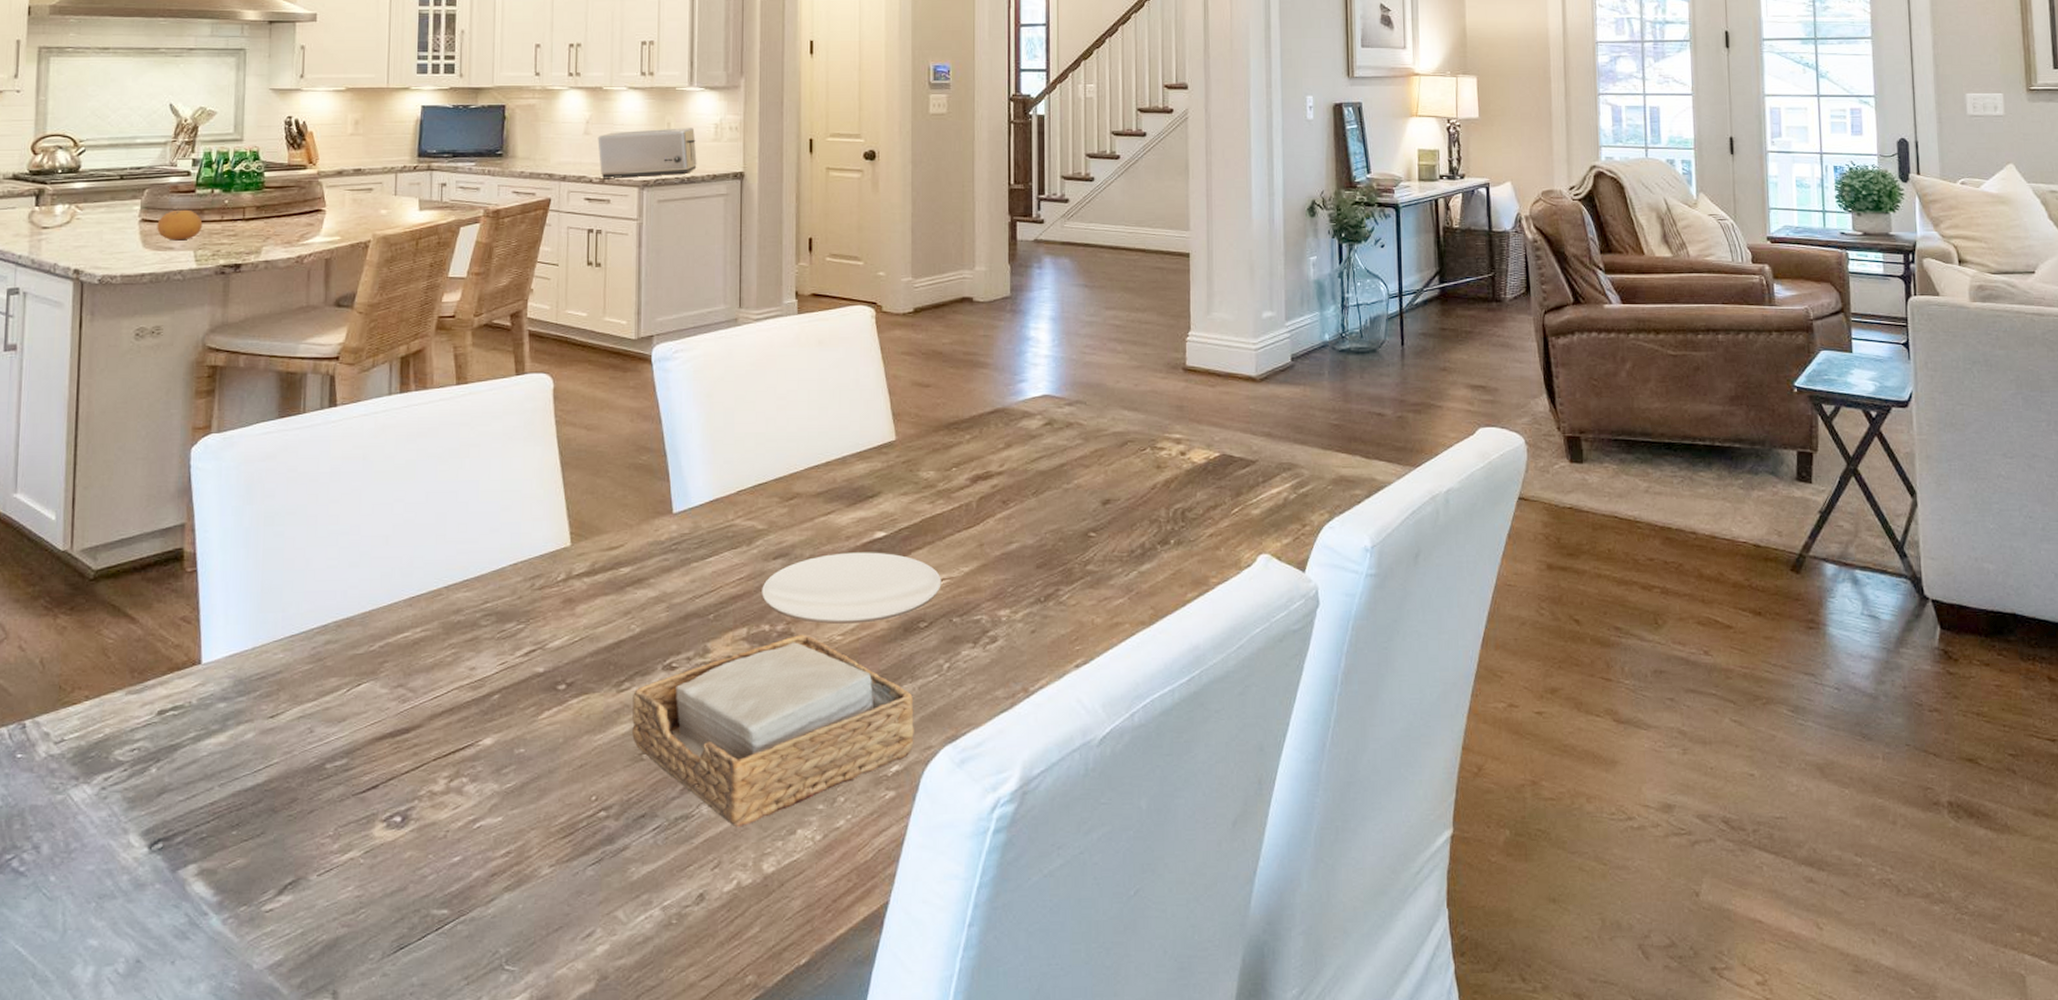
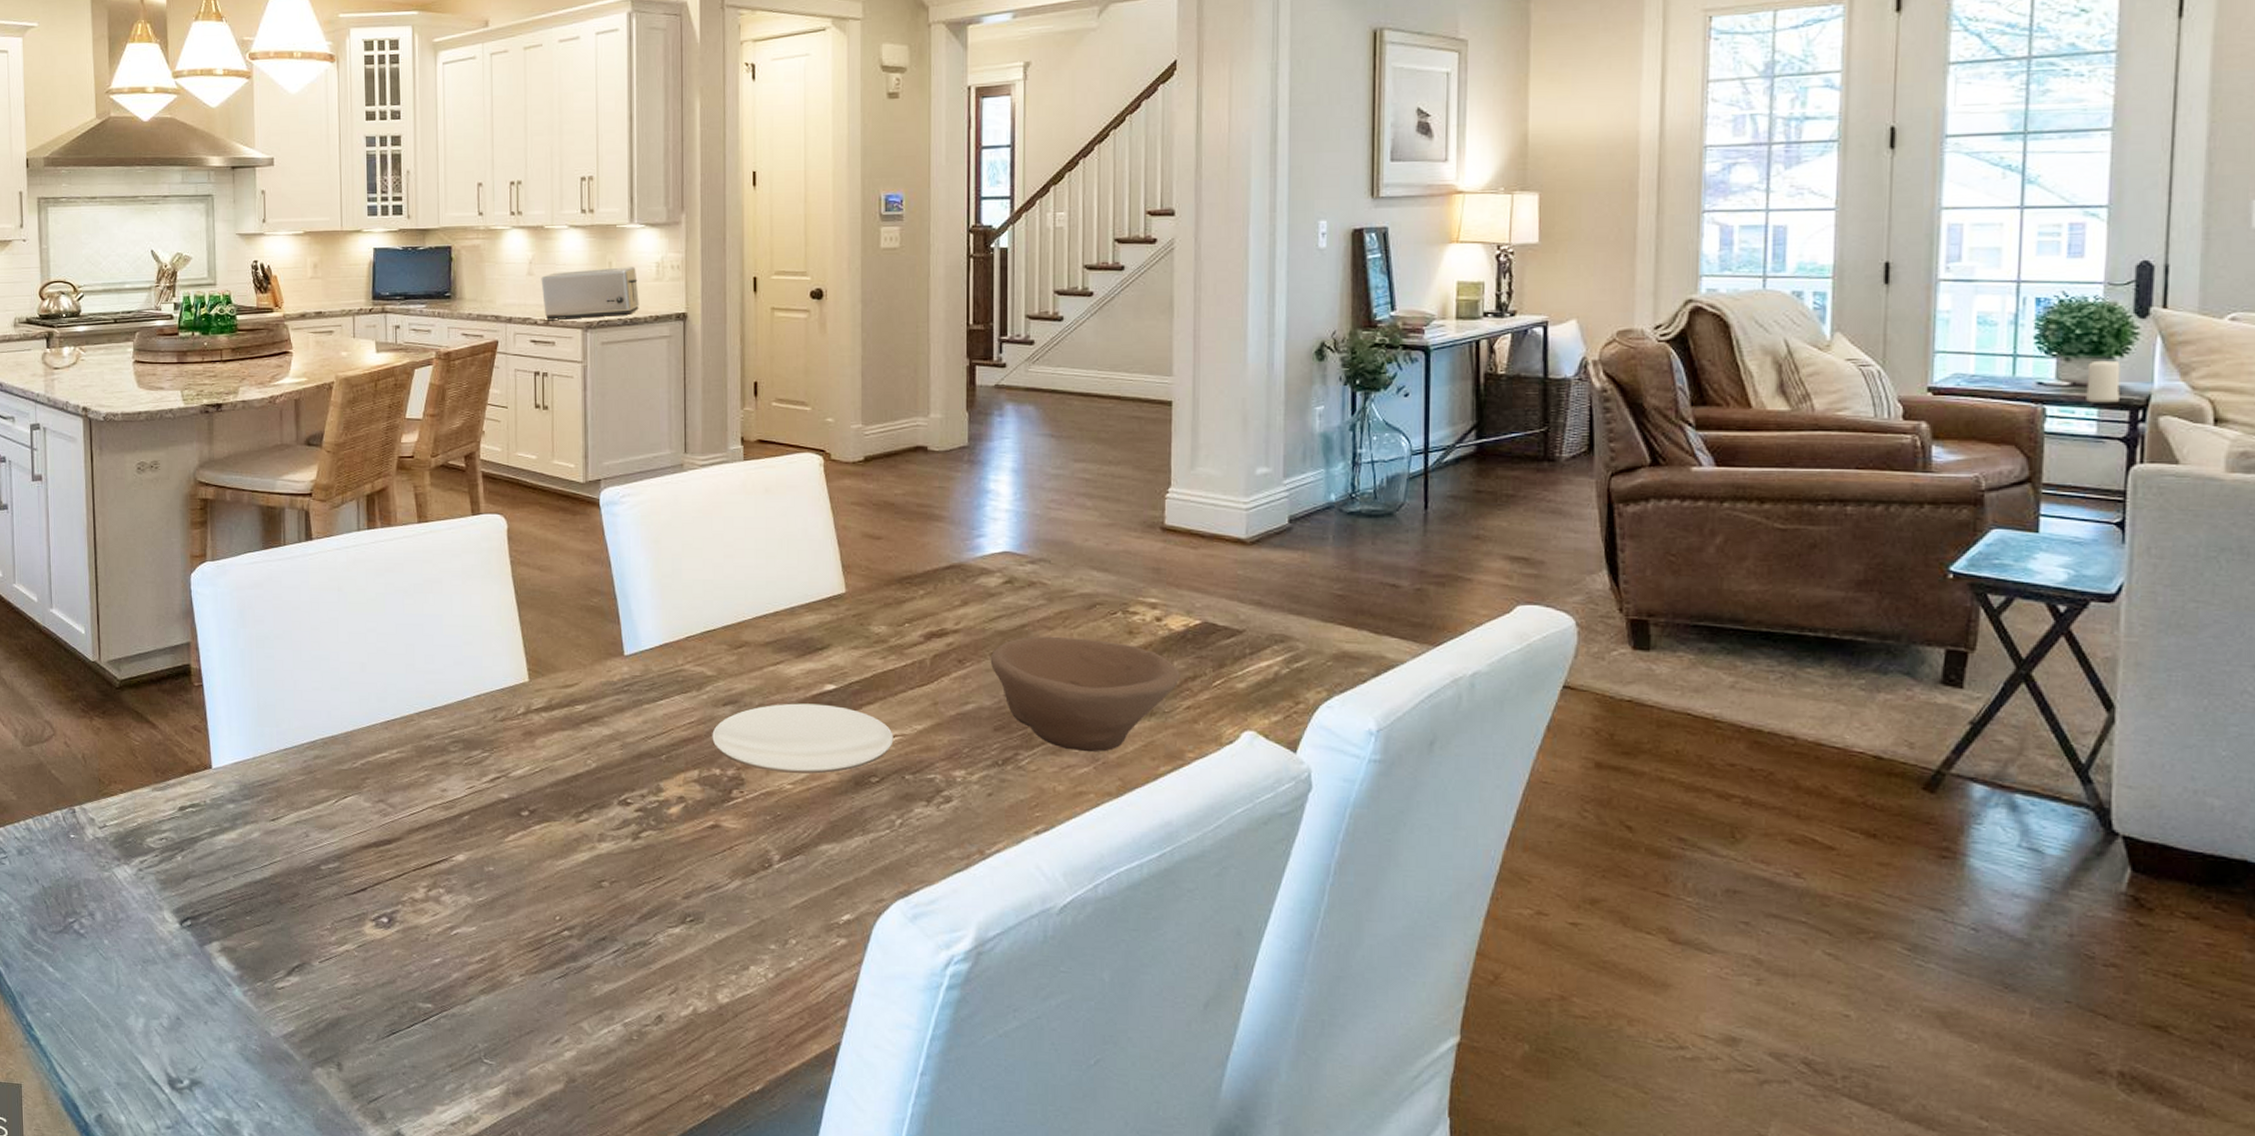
fruit: present [157,209,203,241] -> none [148,351,187,381]
napkin holder: present [631,634,914,828] -> none [590,780,866,958]
bowl: none [1032,474,1203,584] -> present [990,636,1180,752]
candle: none [1873,215,1896,249] -> present [2086,360,2121,403]

